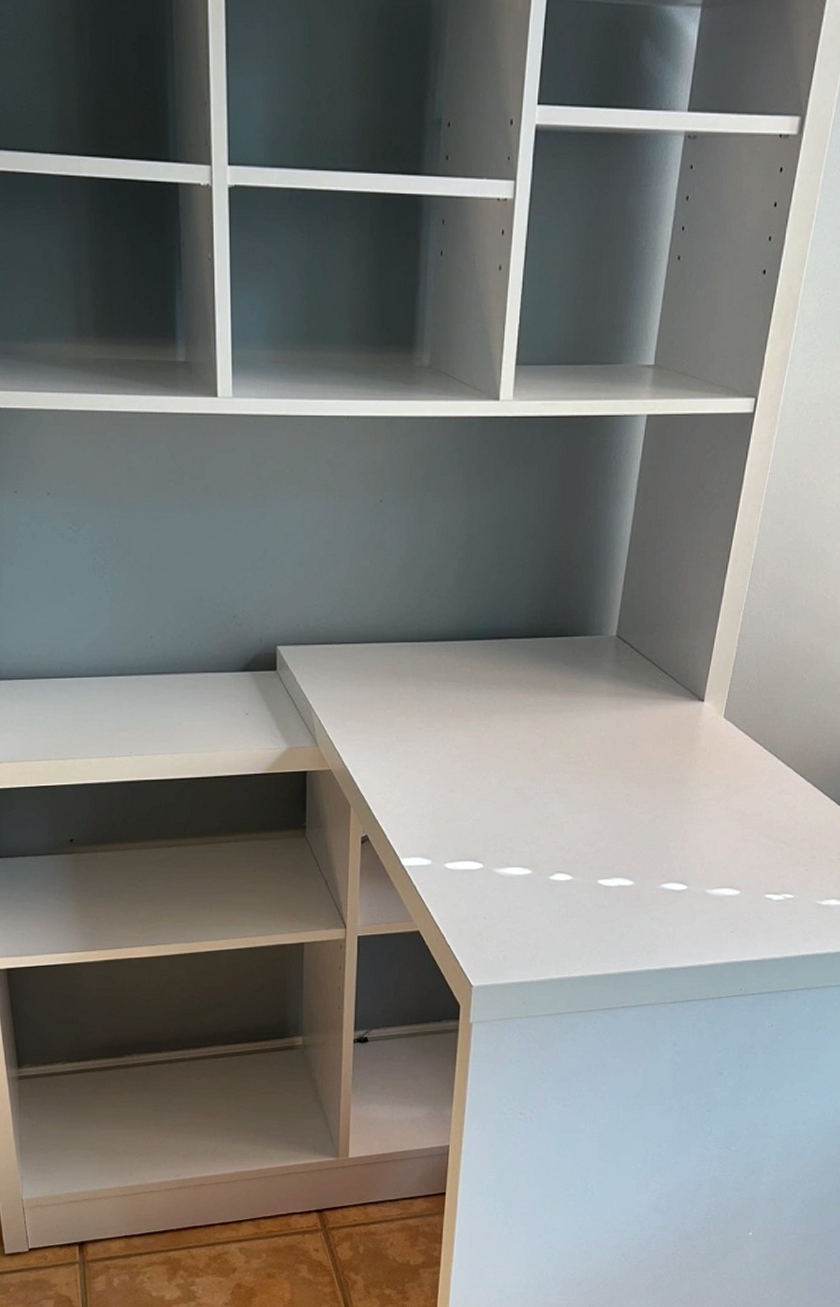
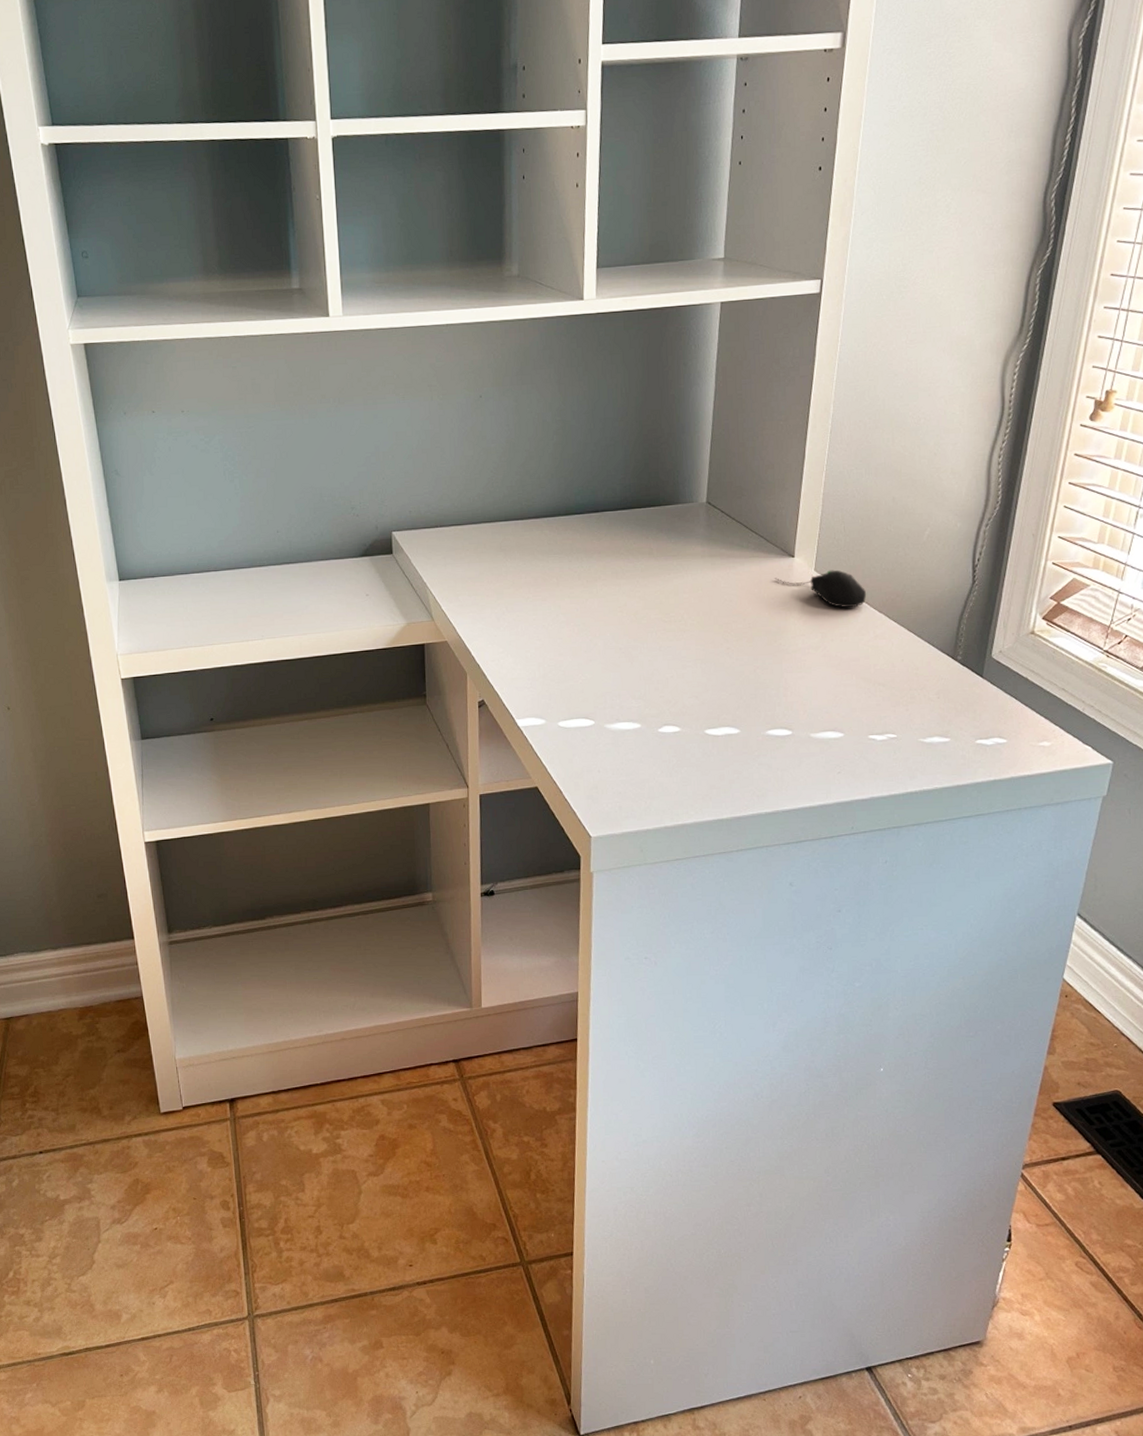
computer mouse: none [681,717,776,760] -> present [774,569,867,608]

